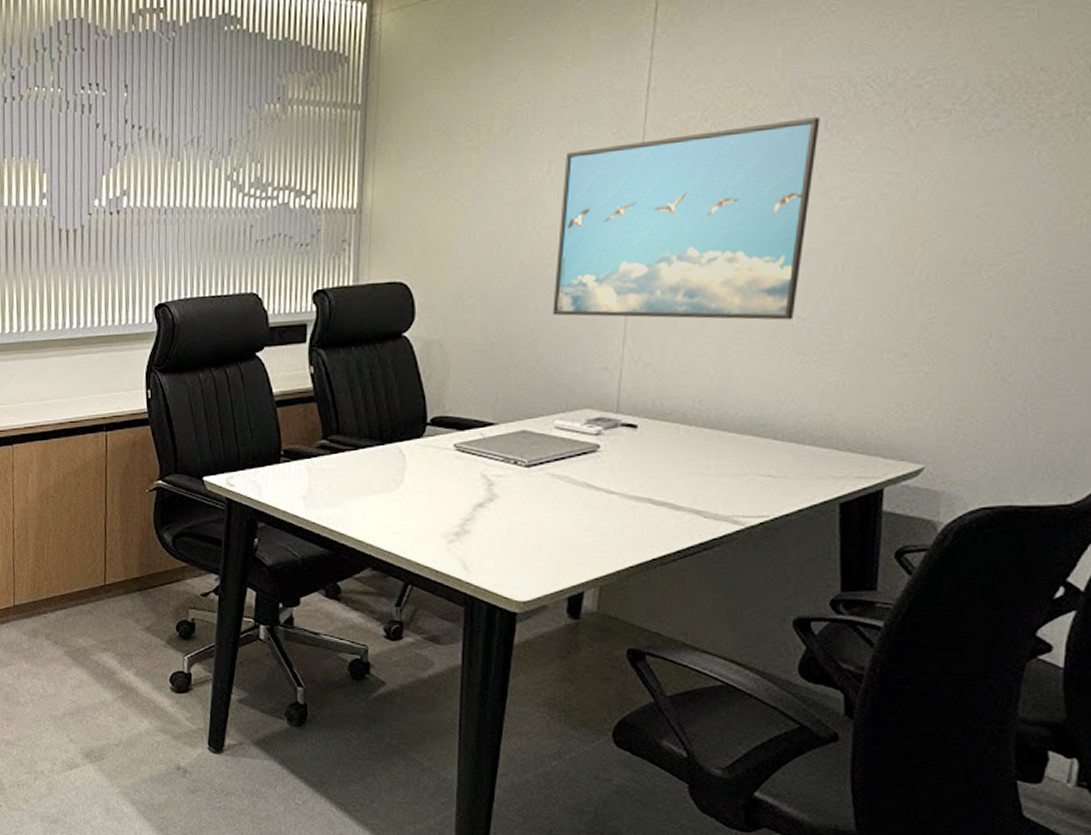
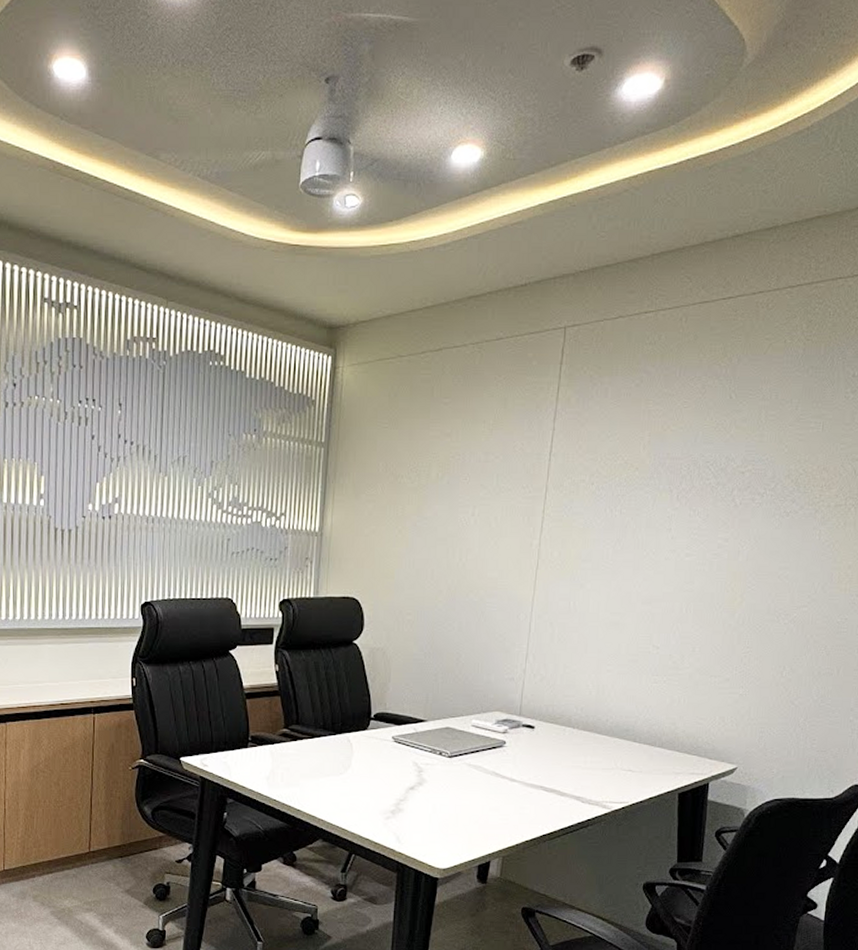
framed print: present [552,117,820,320] -> none [473,489,674,648]

